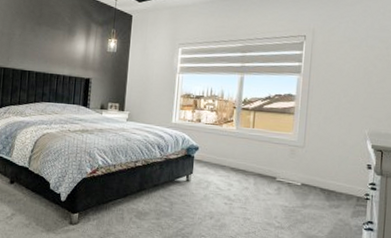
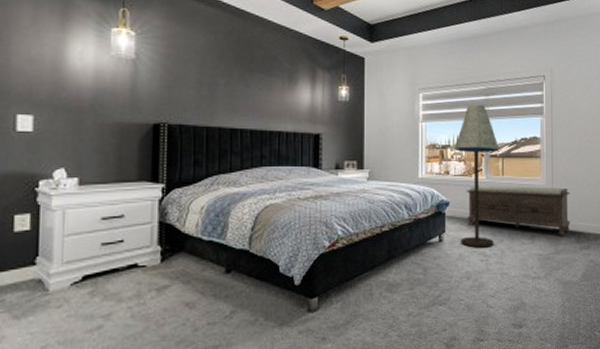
floor lamp: none [206,60,252,193] -> present [453,104,500,248]
bench: none [214,134,324,191] -> present [466,185,571,235]

